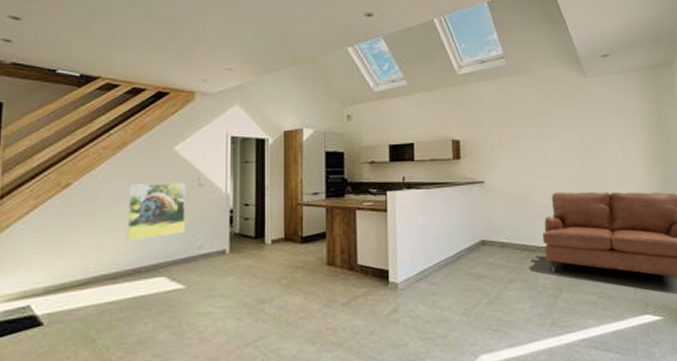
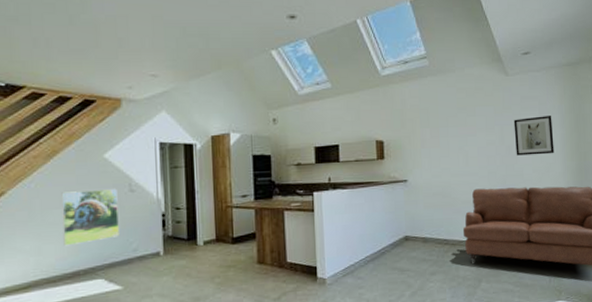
wall art: none [593,119,637,159] -> present [513,116,554,156]

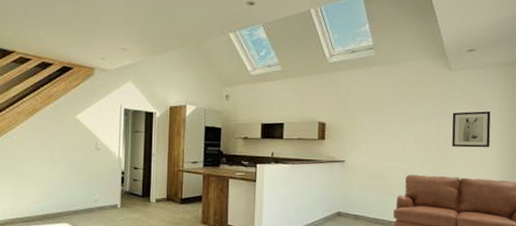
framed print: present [61,188,119,246] -> none [37,145,85,192]

